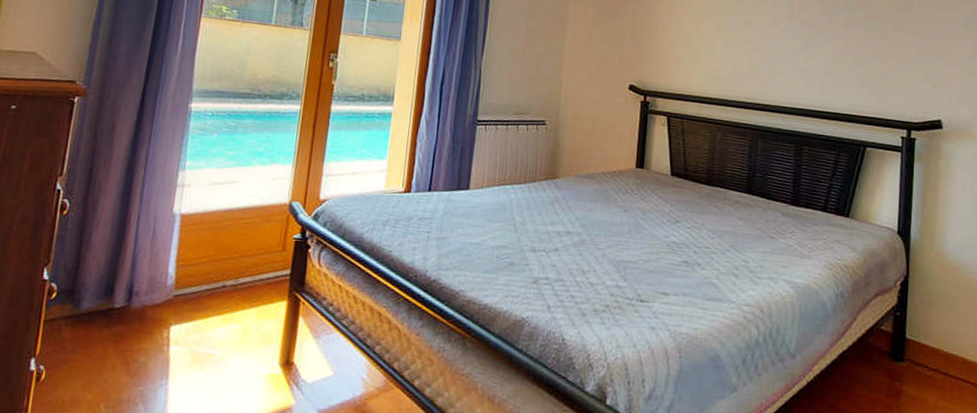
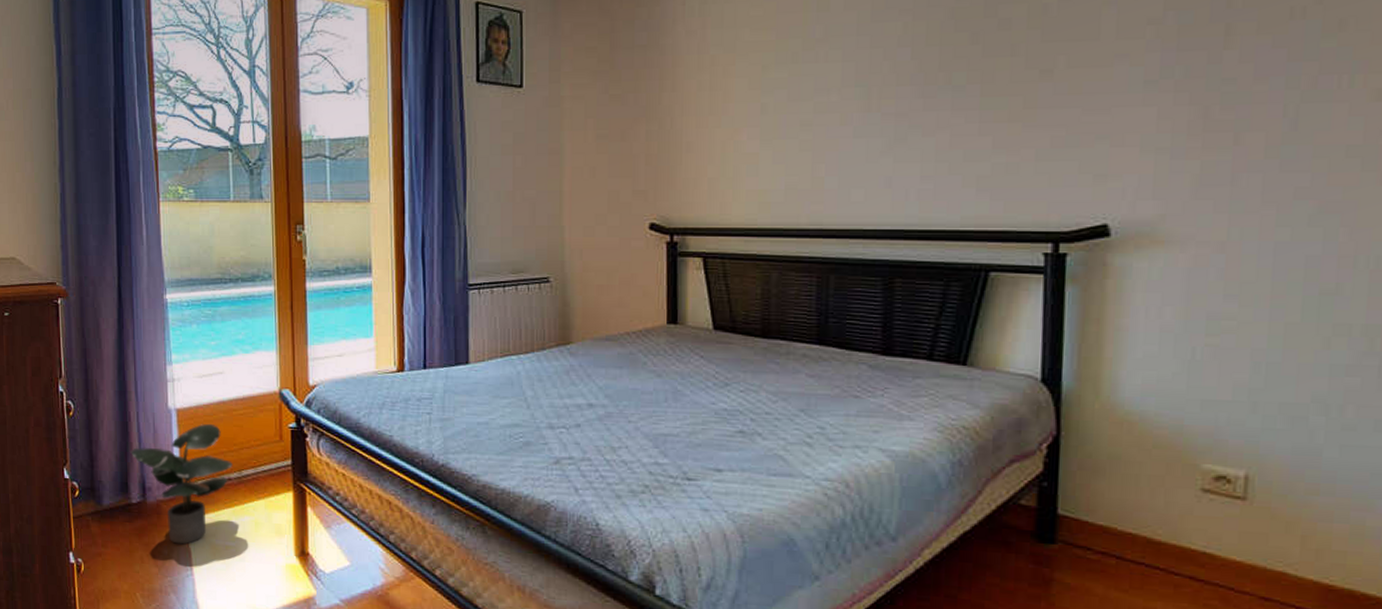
potted plant: none [123,230,231,352] -> present [130,423,233,545]

